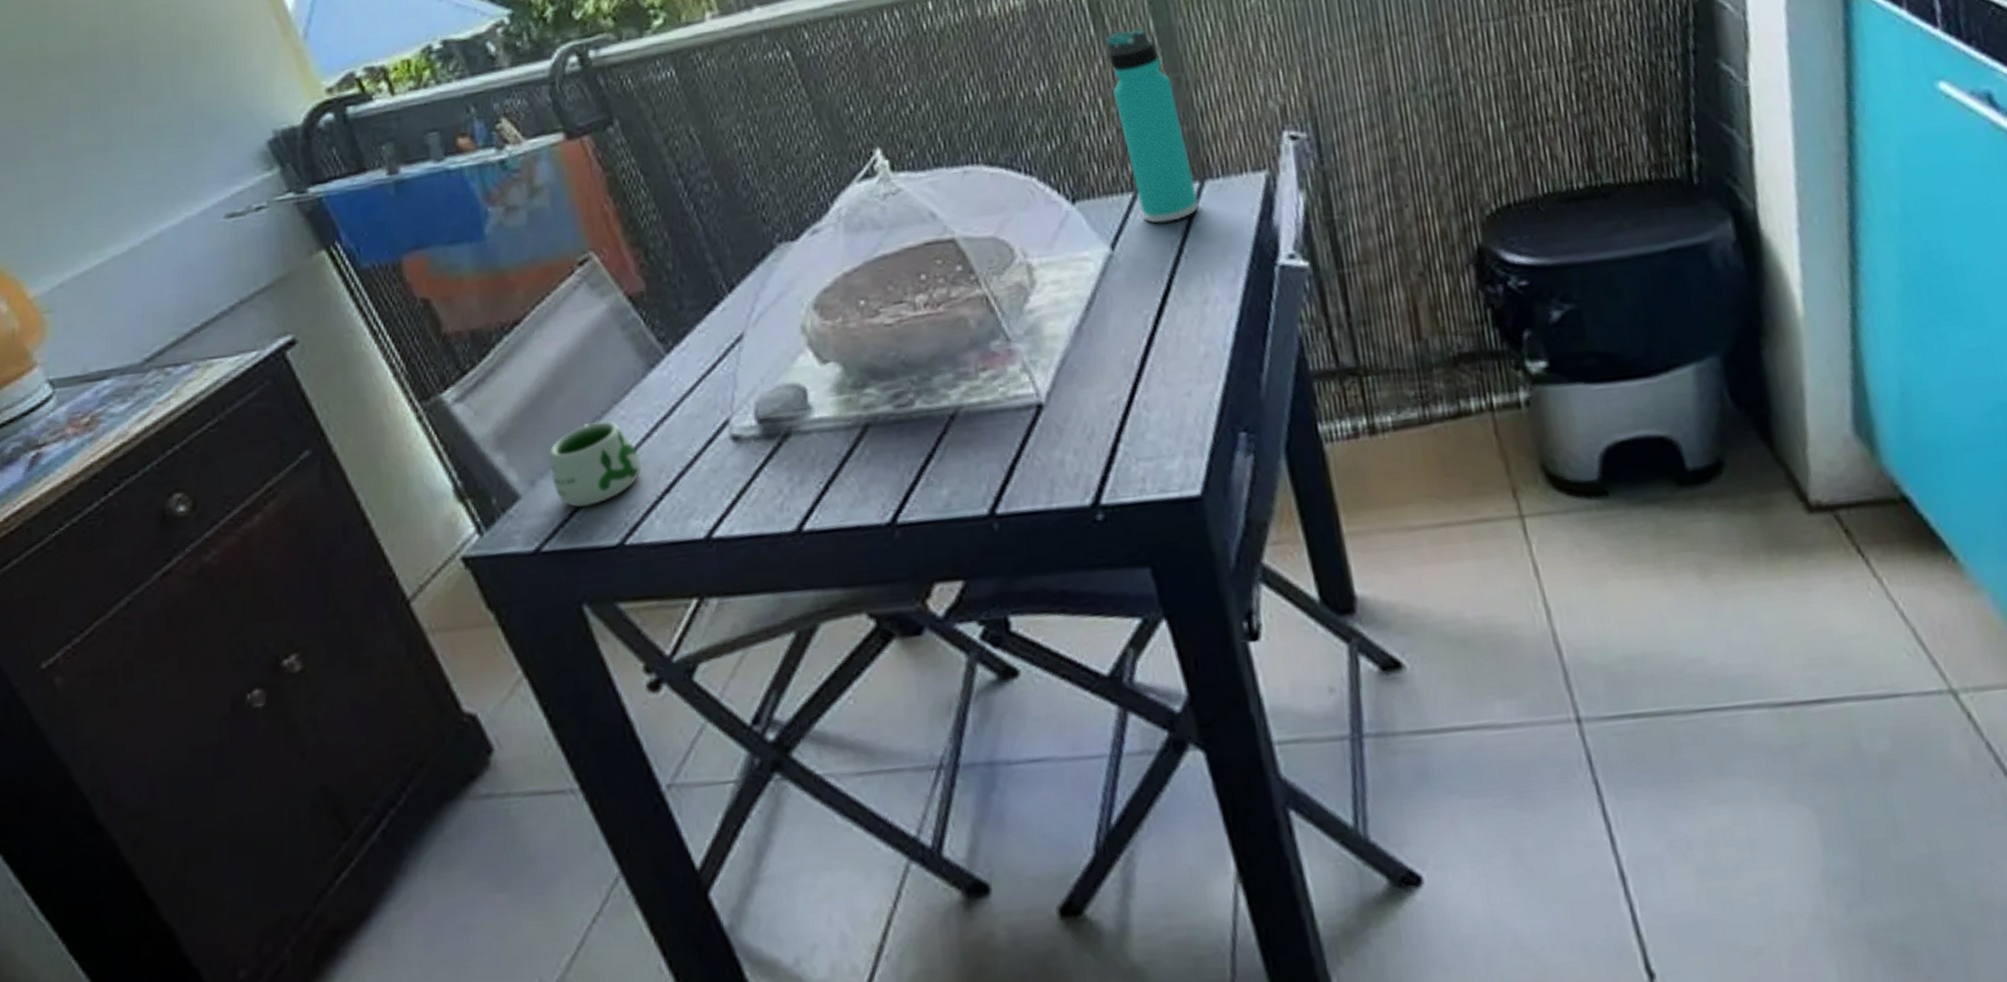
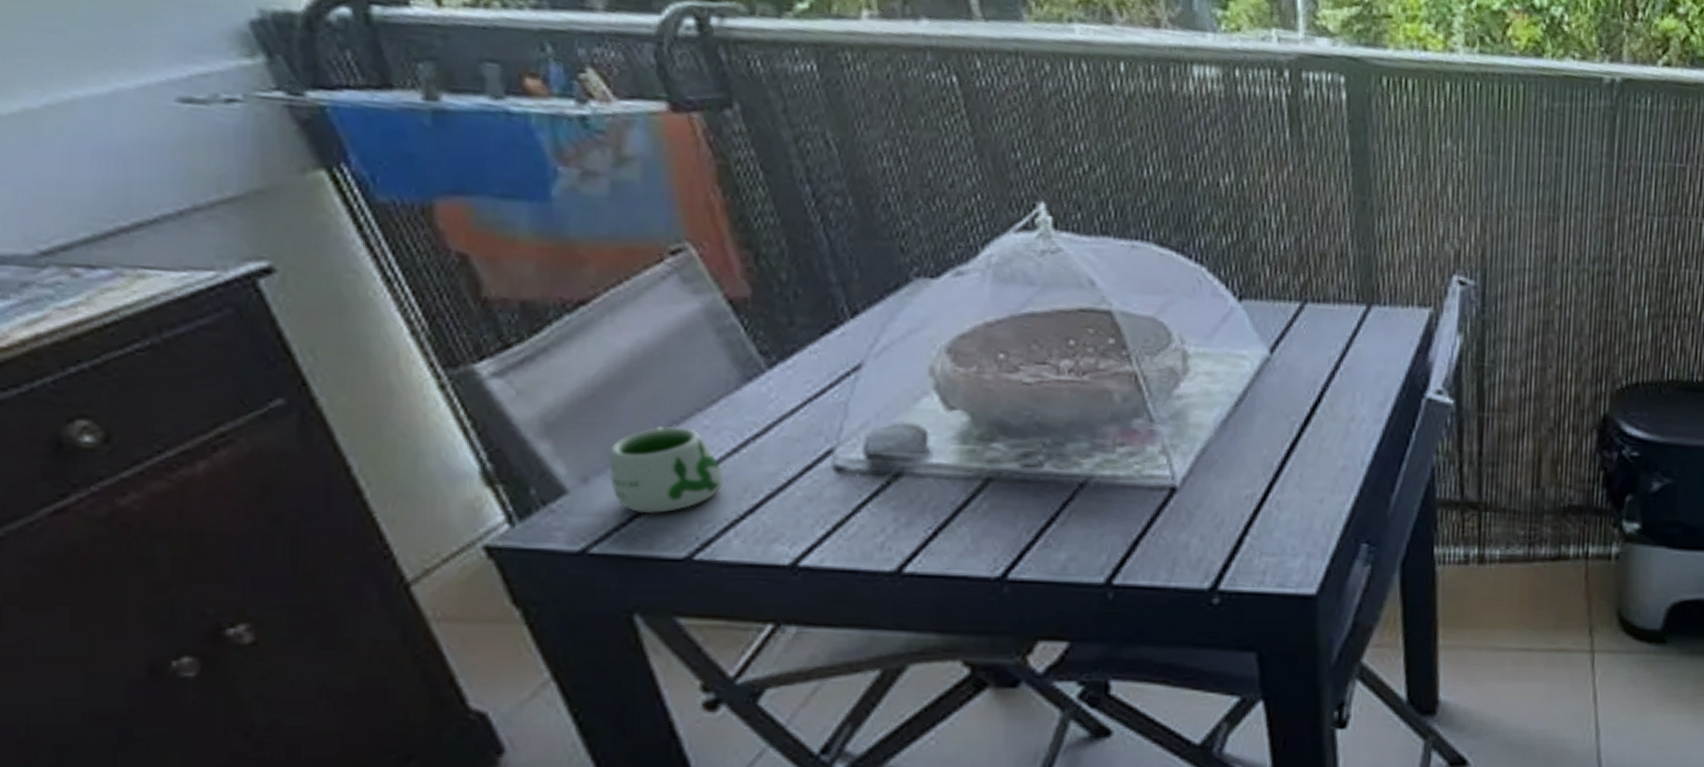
thermos bottle: present [1106,28,1200,224] -> none [1298,142,1363,338]

